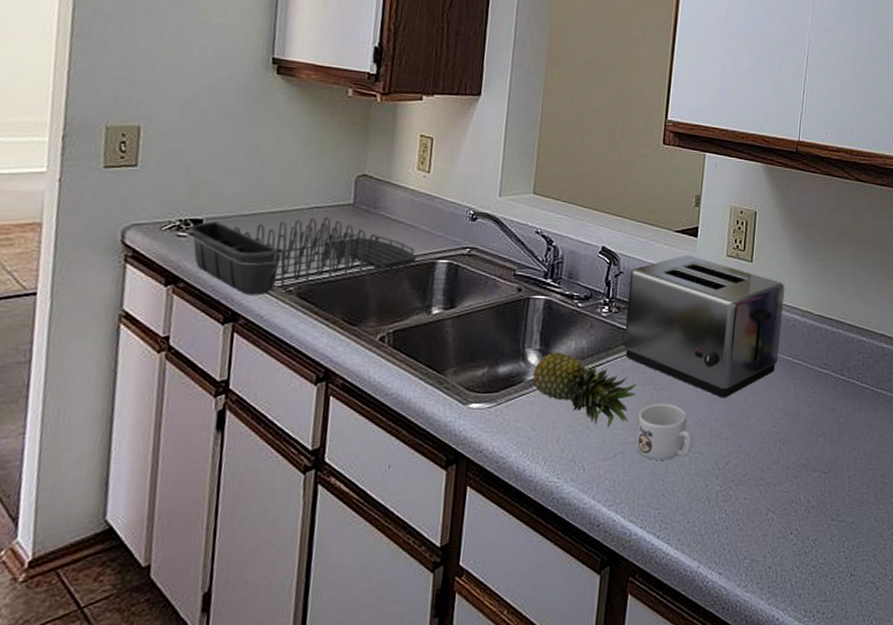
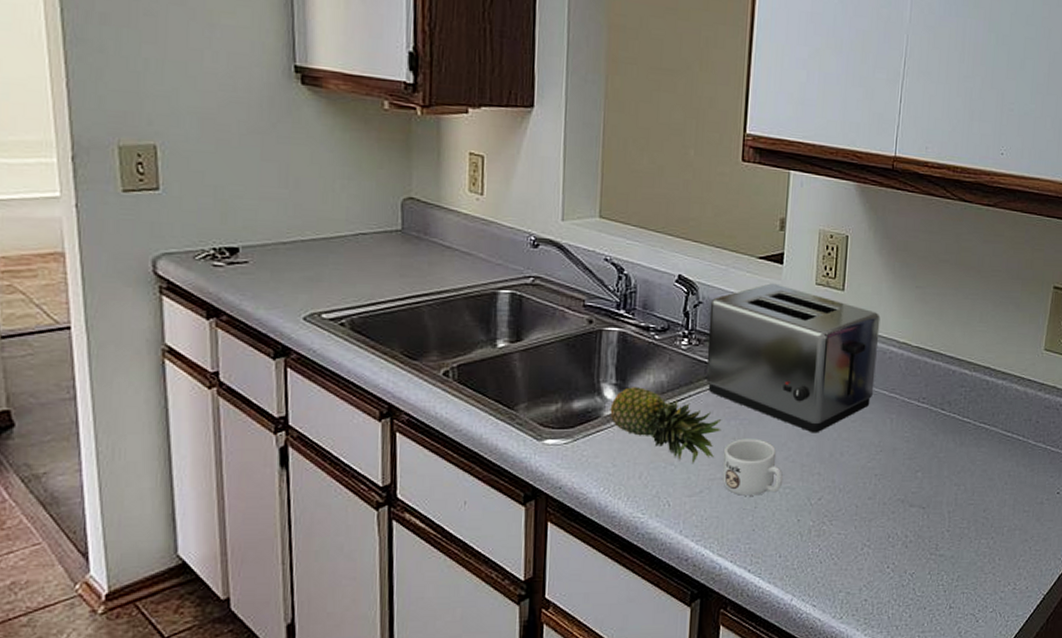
dish rack: present [188,216,417,296] -> none [224,243,476,329]

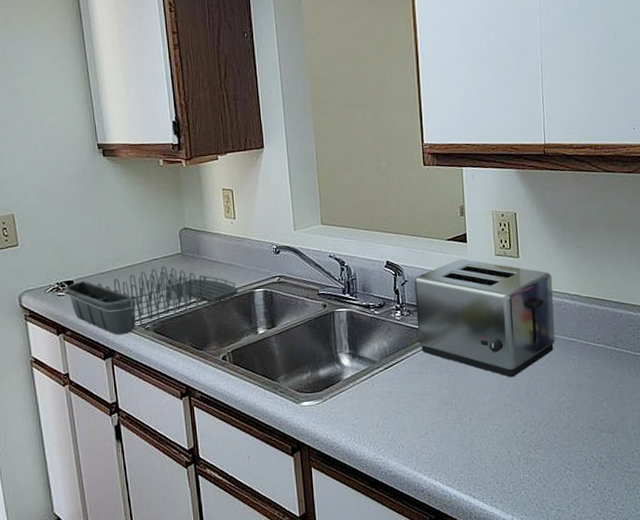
dish rack: none [224,243,476,329] -> present [64,265,238,335]
fruit: present [610,386,722,464] -> none [347,353,436,412]
mug: present [721,438,783,496] -> none [440,386,491,435]

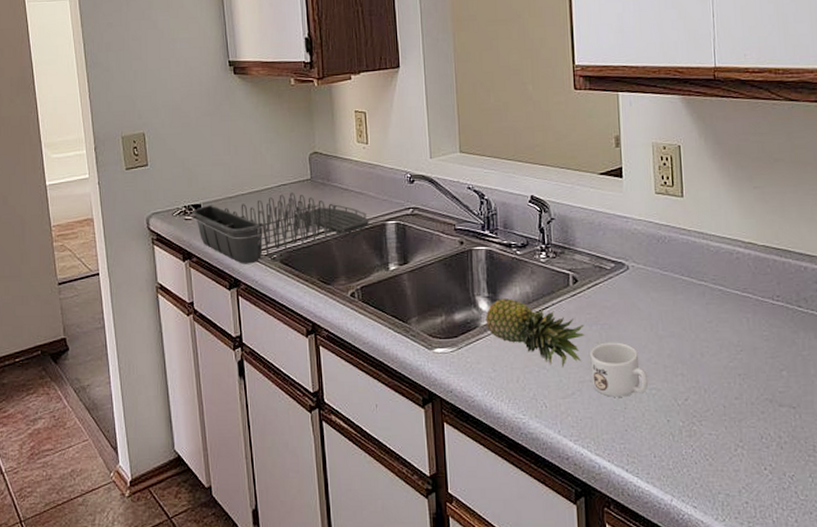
fruit: none [347,353,436,412] -> present [485,297,585,368]
toaster: present [414,259,556,378] -> none [561,196,726,335]
mug: none [440,386,491,435] -> present [589,342,648,397]

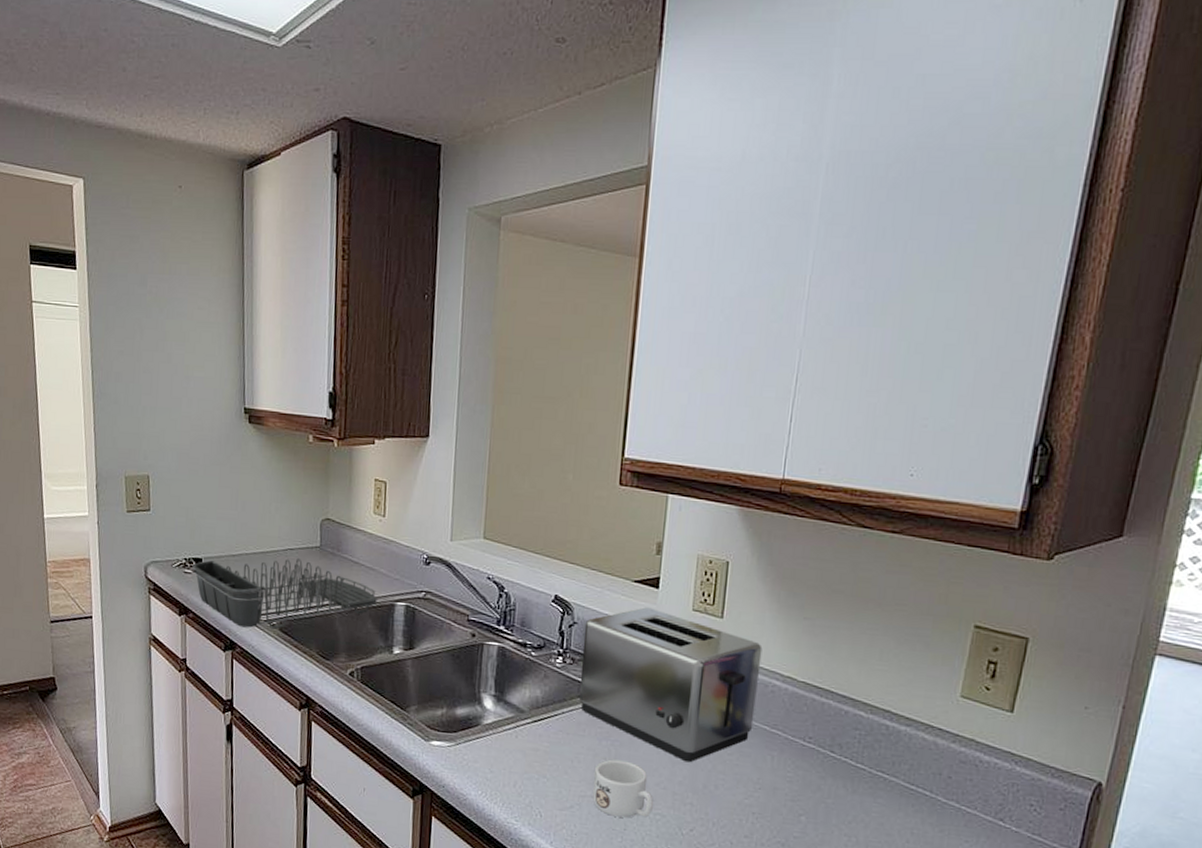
fruit: present [485,297,585,368] -> none [488,698,594,779]
toaster: none [561,196,726,335] -> present [579,607,763,763]

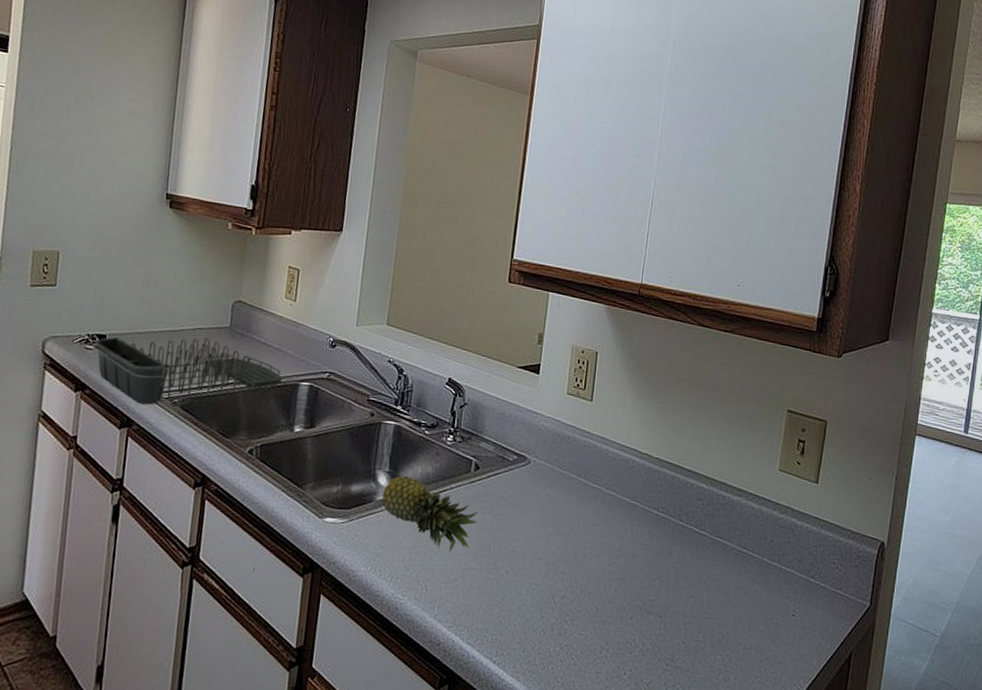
fruit: none [488,698,594,779] -> present [381,475,478,552]
toaster: present [579,607,763,763] -> none [467,390,625,534]
mug: present [592,759,653,818] -> none [474,532,530,588]

